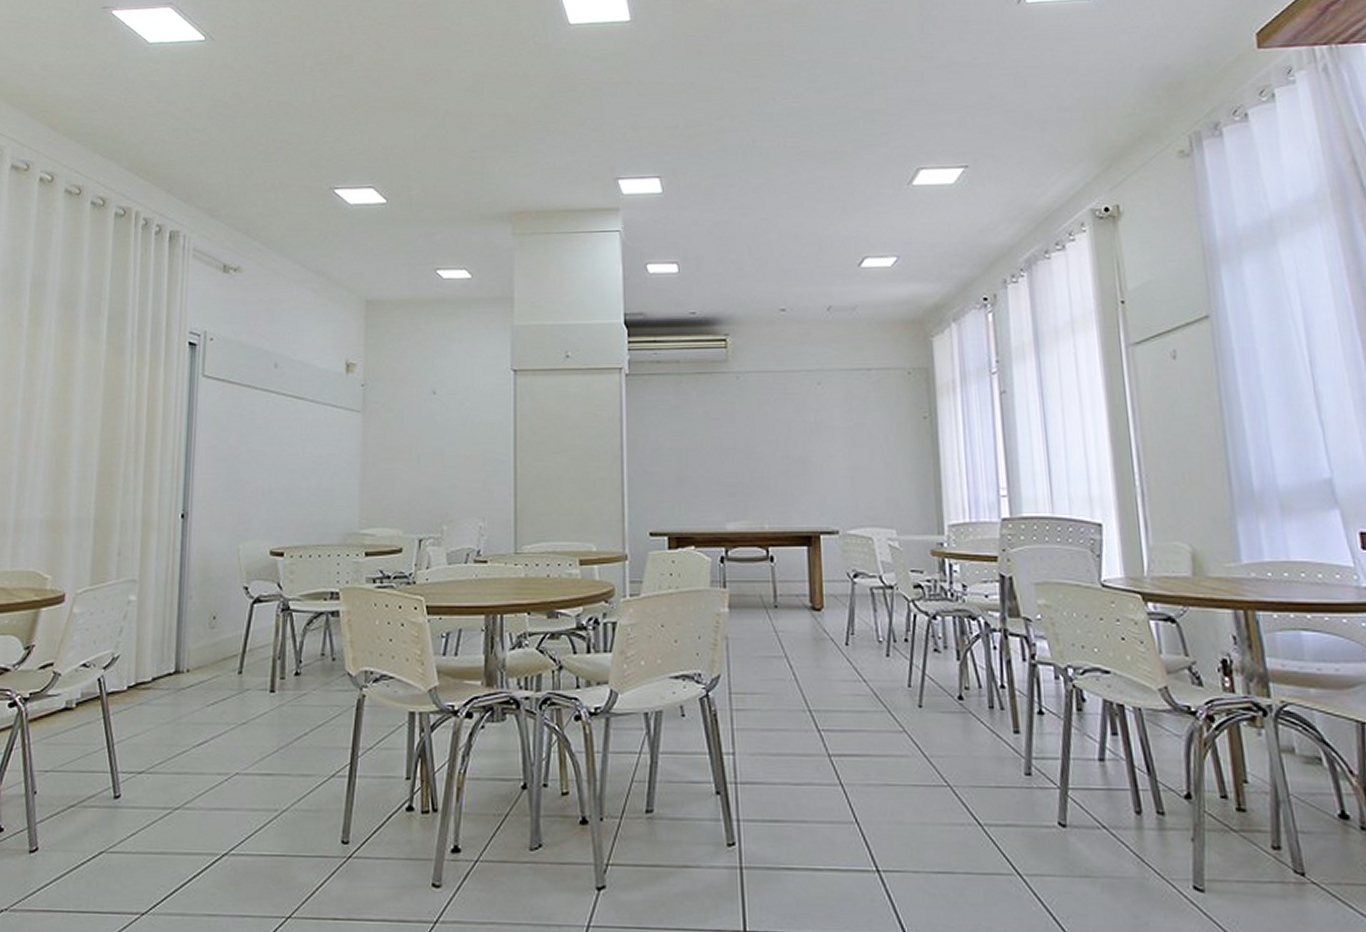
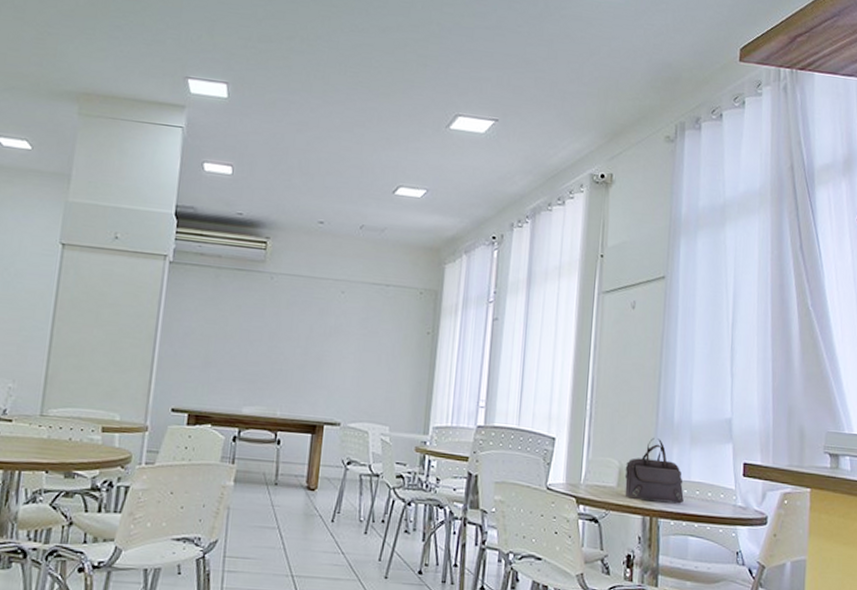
handbag: none [1198,511,1286,591] -> present [624,437,684,504]

